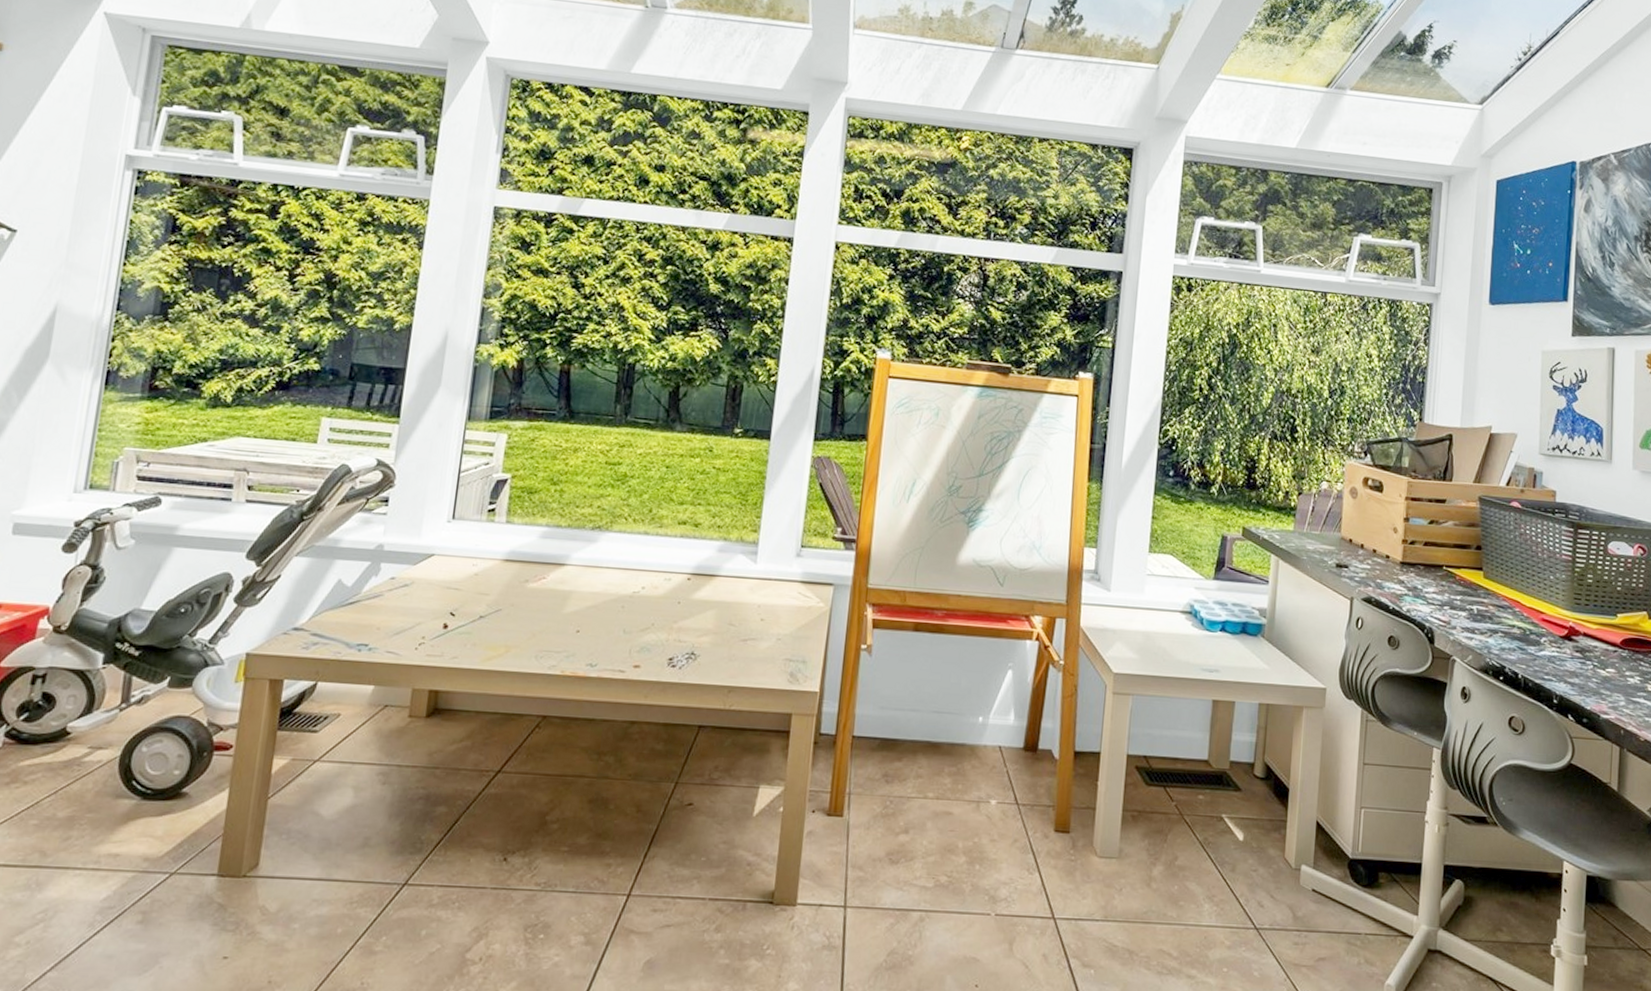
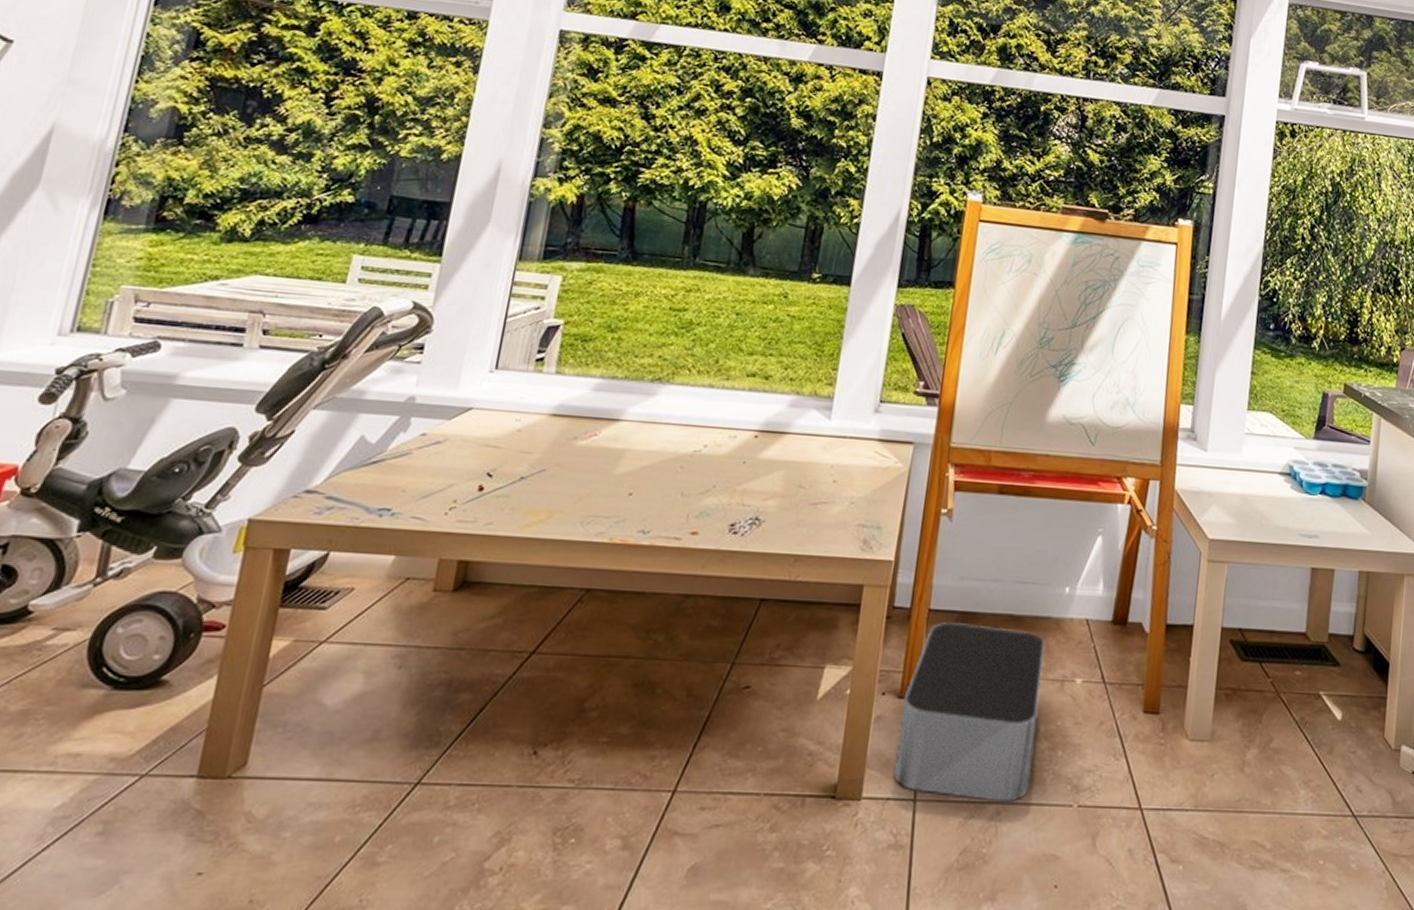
storage bin: none [825,747,962,910] -> present [893,622,1046,802]

